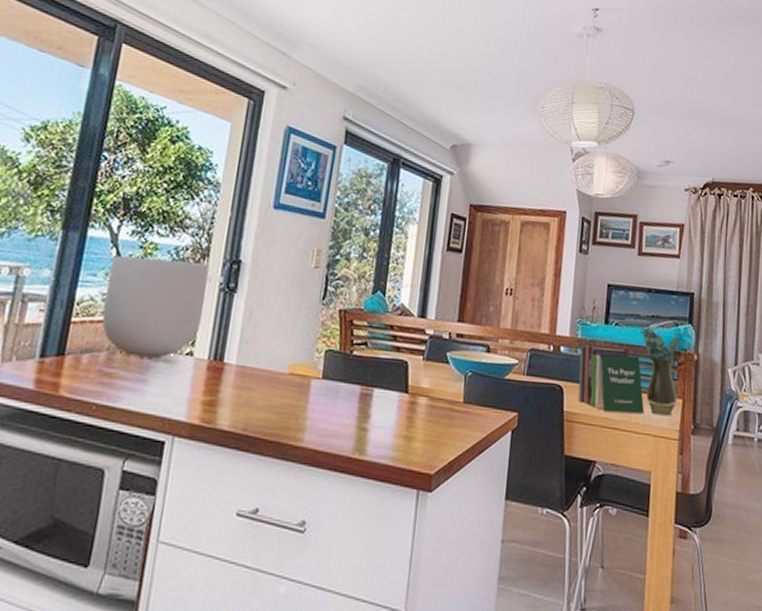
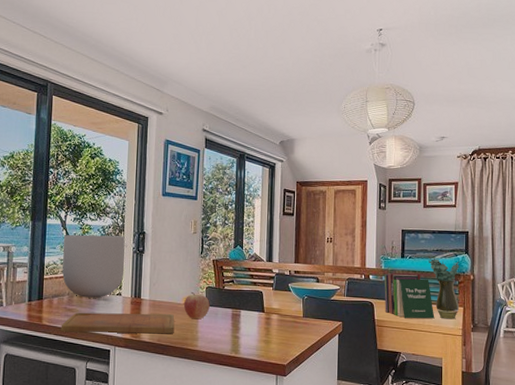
cutting board: none [87,378,273,421] -> present [61,312,175,334]
fruit: none [288,355,329,398] -> present [183,291,210,319]

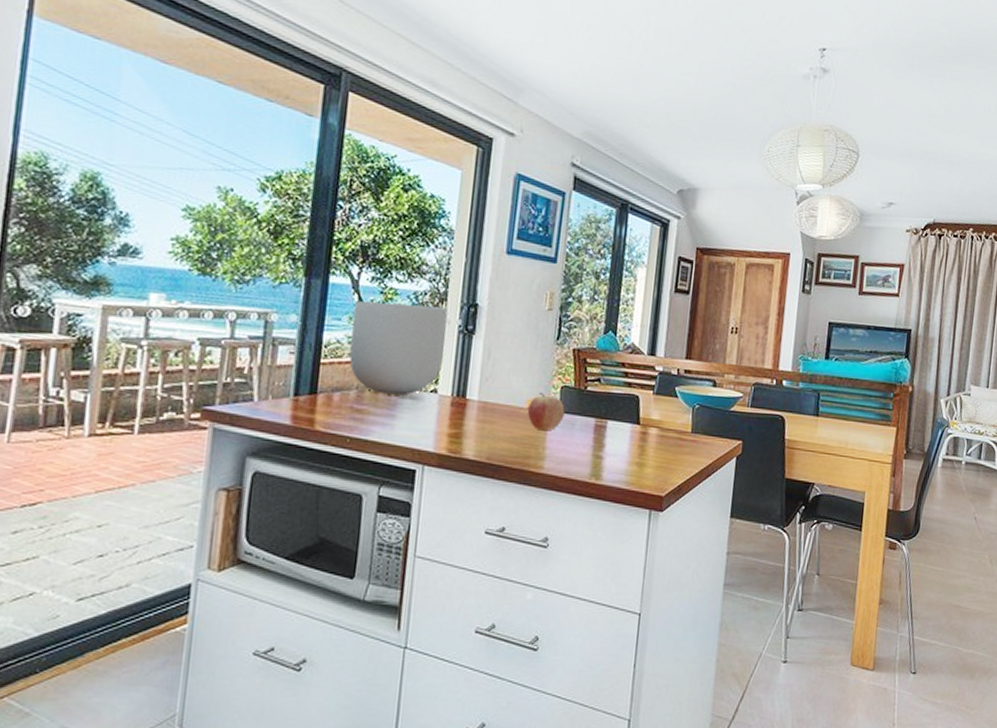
cutting board: present [61,312,175,334] -> none [342,414,514,450]
books: present [384,273,435,319] -> none [798,379,861,441]
vase: present [428,256,460,319] -> none [858,359,897,442]

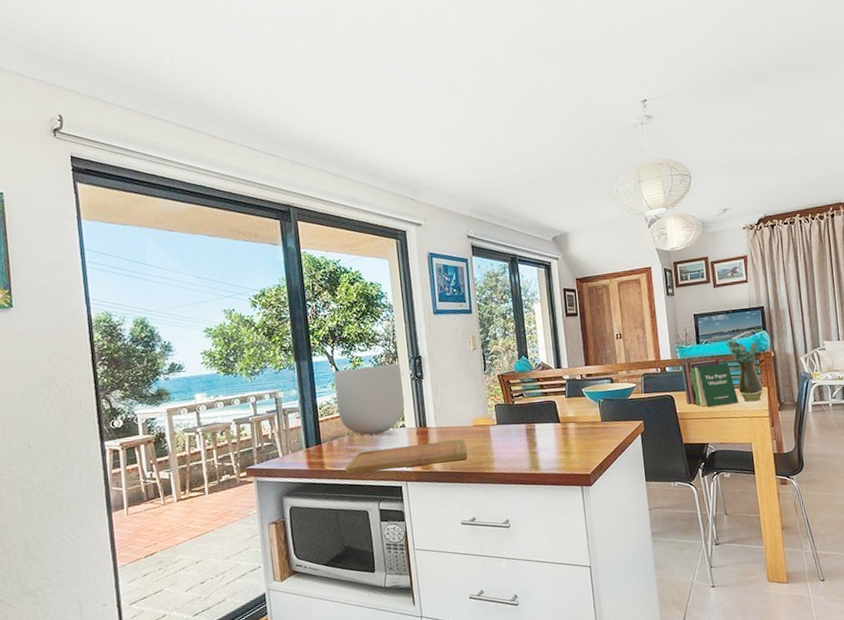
cutting board: none [342,414,514,450] -> present [345,439,468,475]
fruit: present [527,391,565,430] -> none [473,412,502,440]
books: none [798,379,861,441] -> present [681,358,739,408]
vase: none [858,359,897,442] -> present [724,338,764,402]

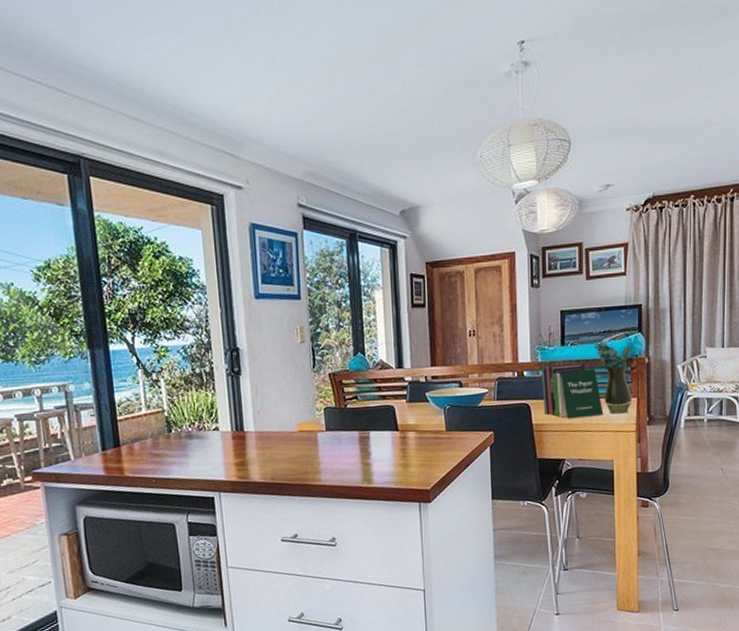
planter: present [334,363,405,435] -> none [135,356,219,438]
cutting board: present [345,439,468,475] -> none [148,446,291,483]

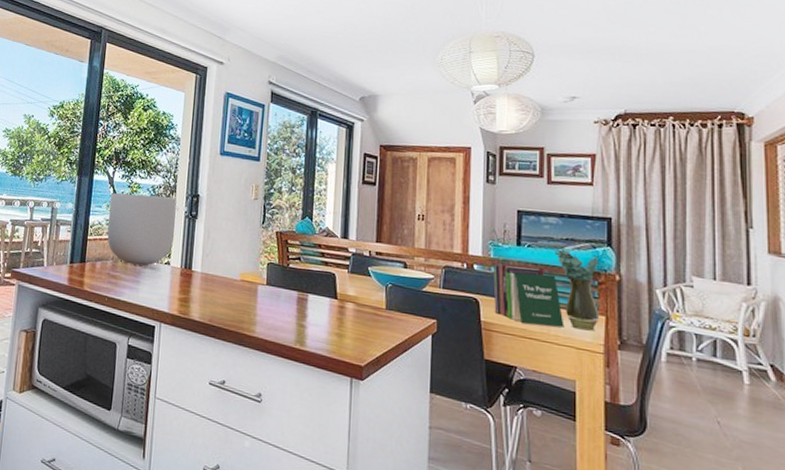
planter: none [135,356,219,438] -> present [107,193,177,266]

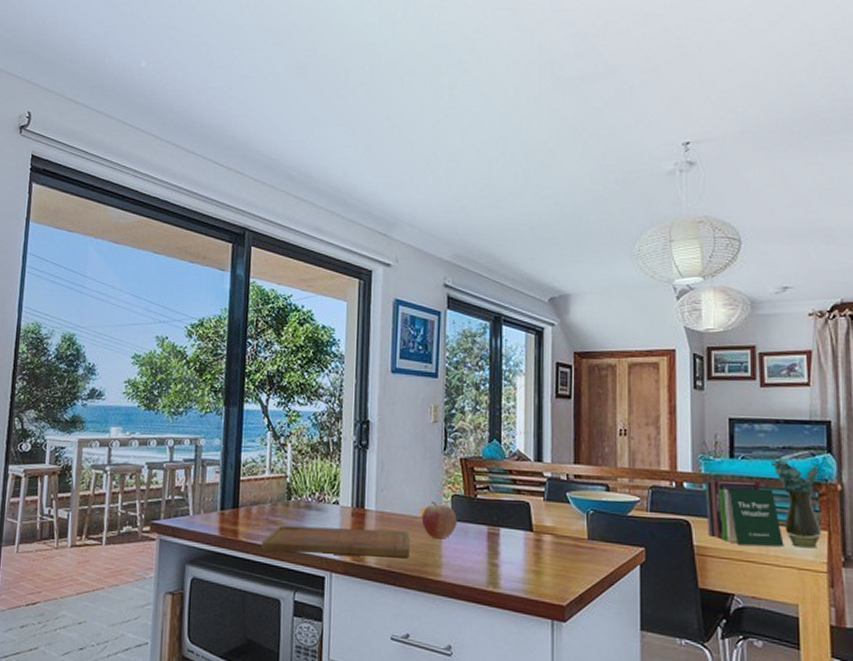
cutting board: none [102,279,230,315] -> present [261,525,410,558]
planter: present [107,193,177,266] -> none [263,423,344,507]
fruit: none [240,267,272,300] -> present [421,501,457,538]

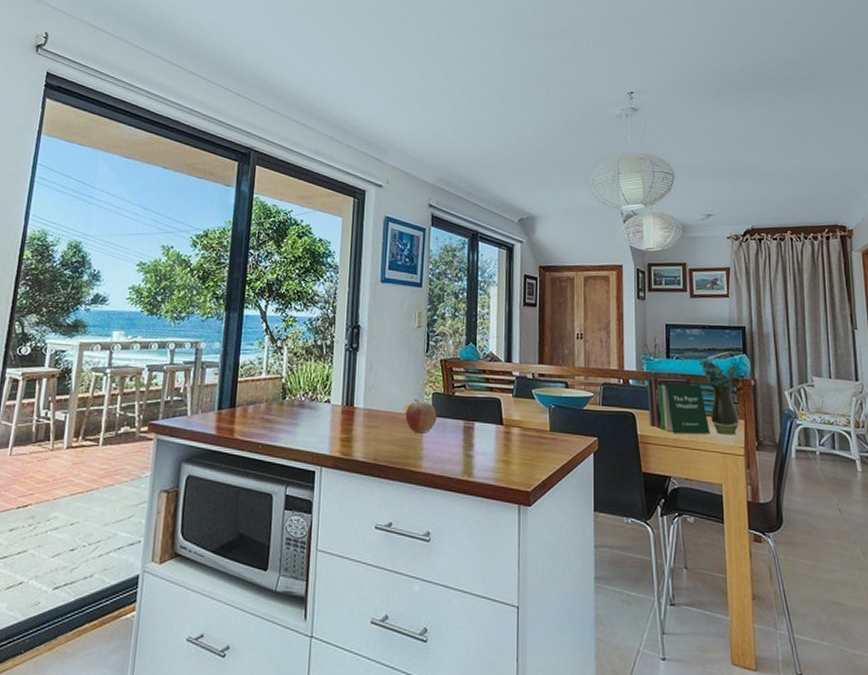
cutting board: present [261,525,410,558] -> none [256,423,395,452]

